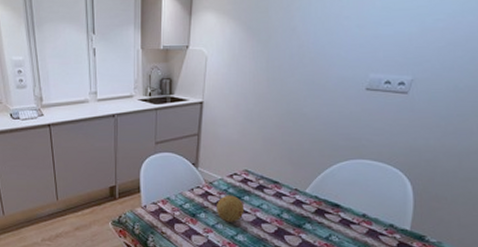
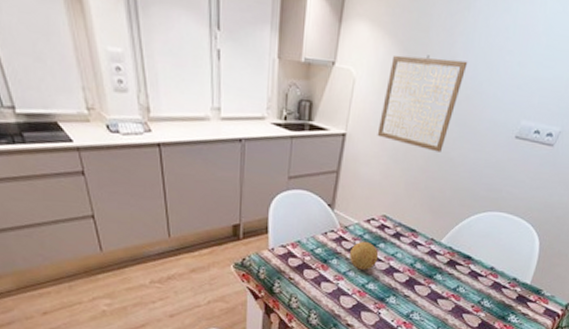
wall art: none [231,30,308,110] -> present [377,55,468,152]

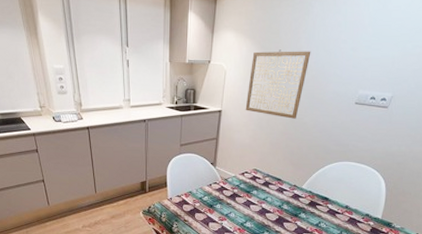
fruit: present [350,241,379,270] -> none [230,189,253,212]

